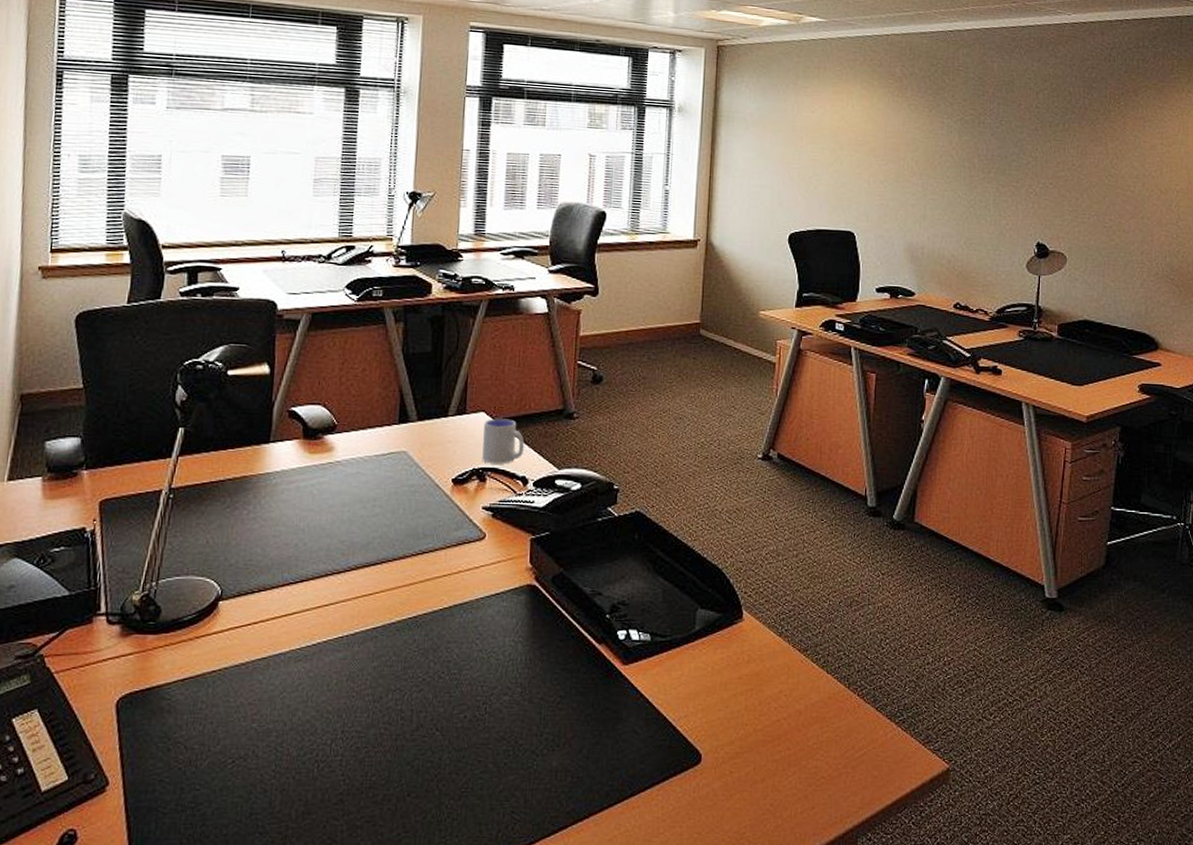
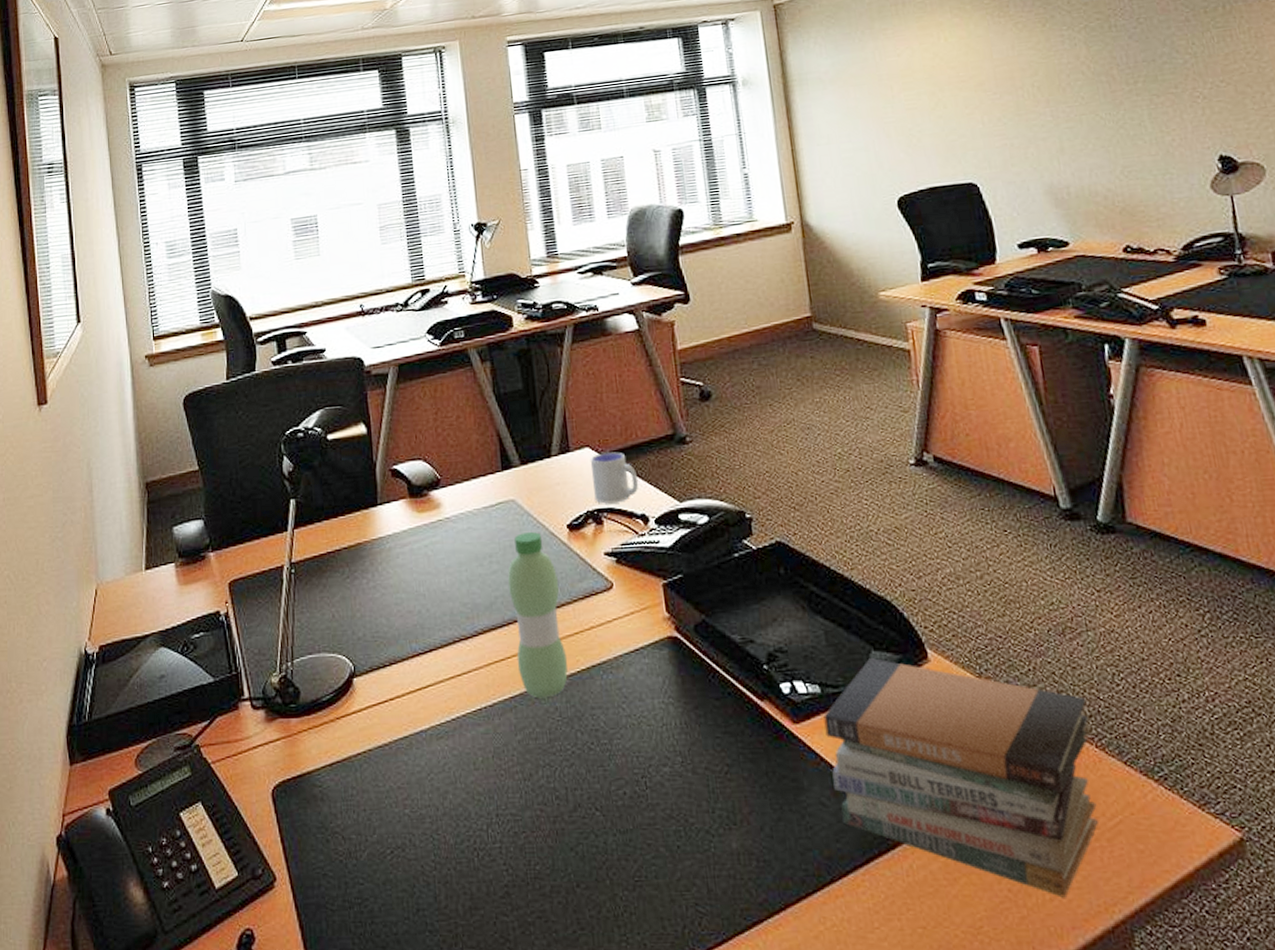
water bottle: none [384,482,436,631] -> present [508,532,569,699]
book stack: none [647,615,858,811] -> present [823,658,1099,898]

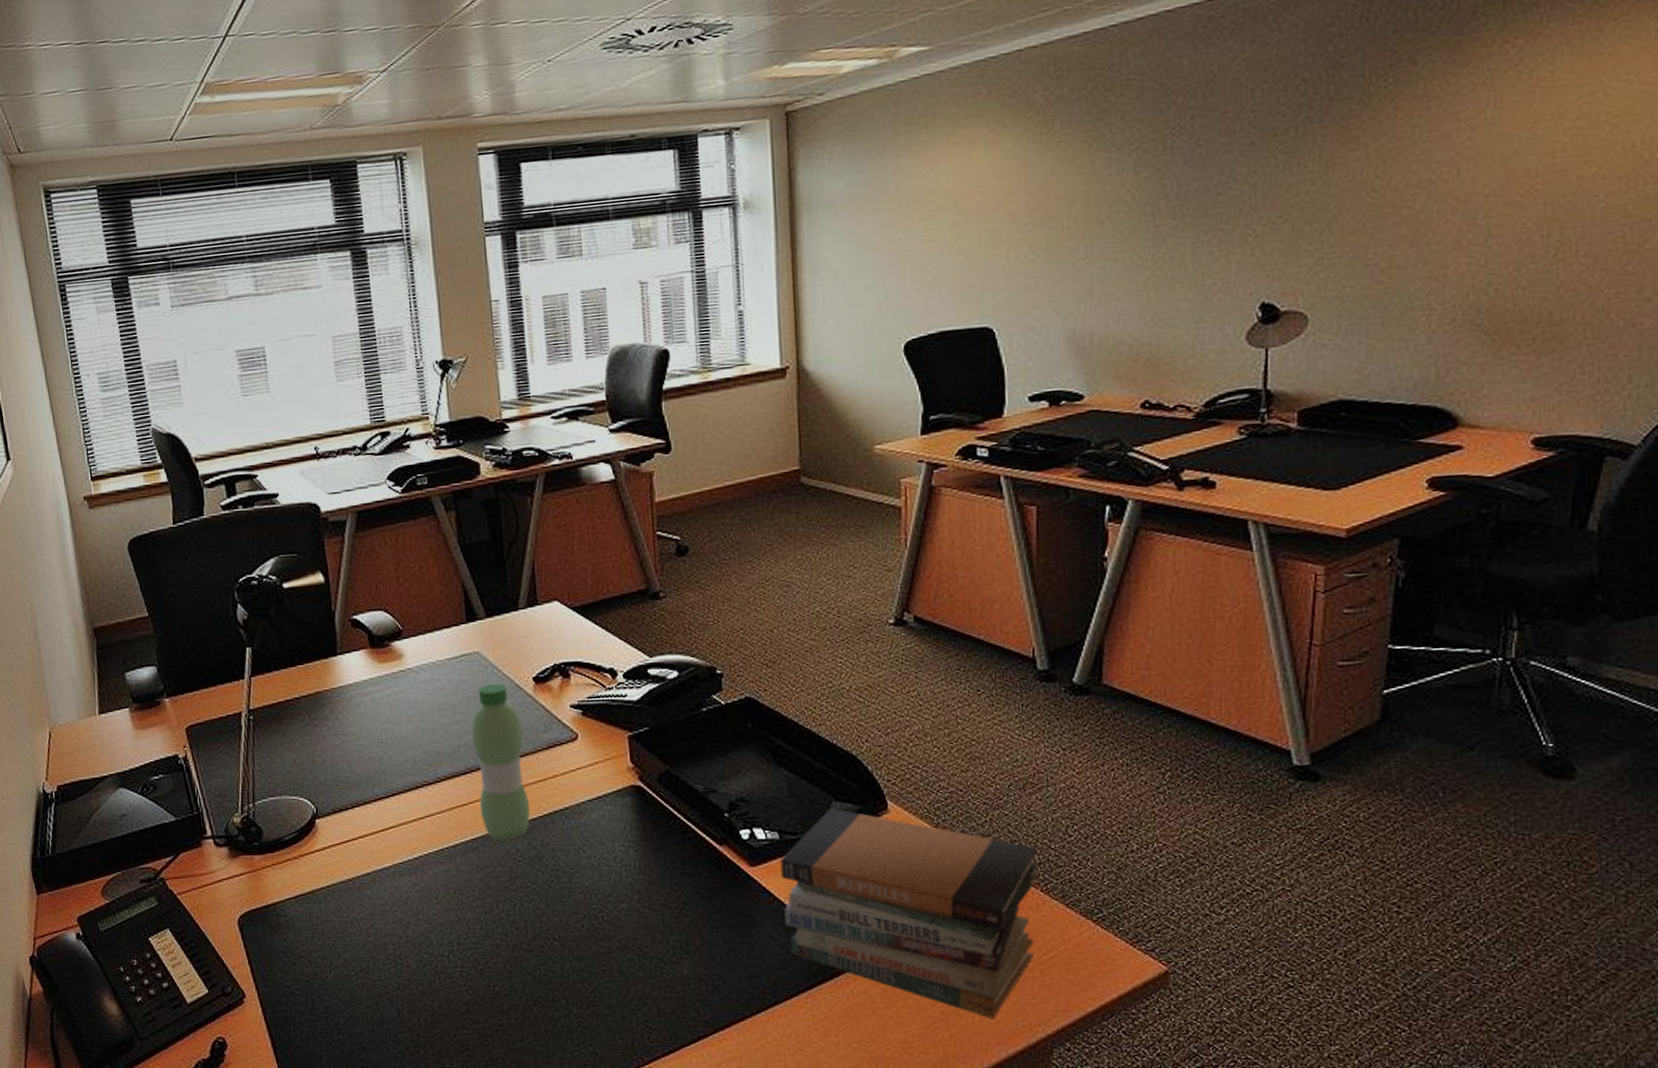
cup: present [590,452,639,504] -> none [558,606,608,658]

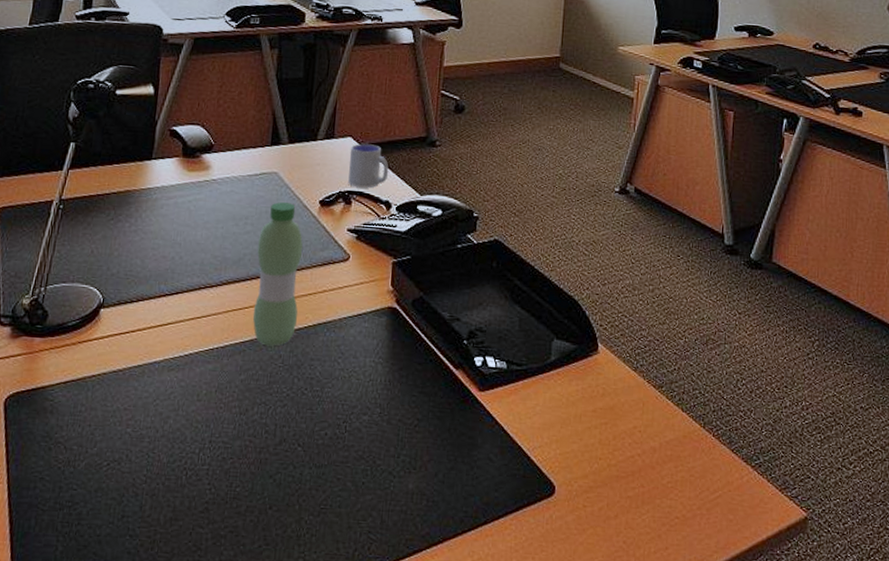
cup: none [558,606,608,658] -> present [348,143,389,188]
book stack: present [780,808,1038,1019] -> none [502,345,713,552]

